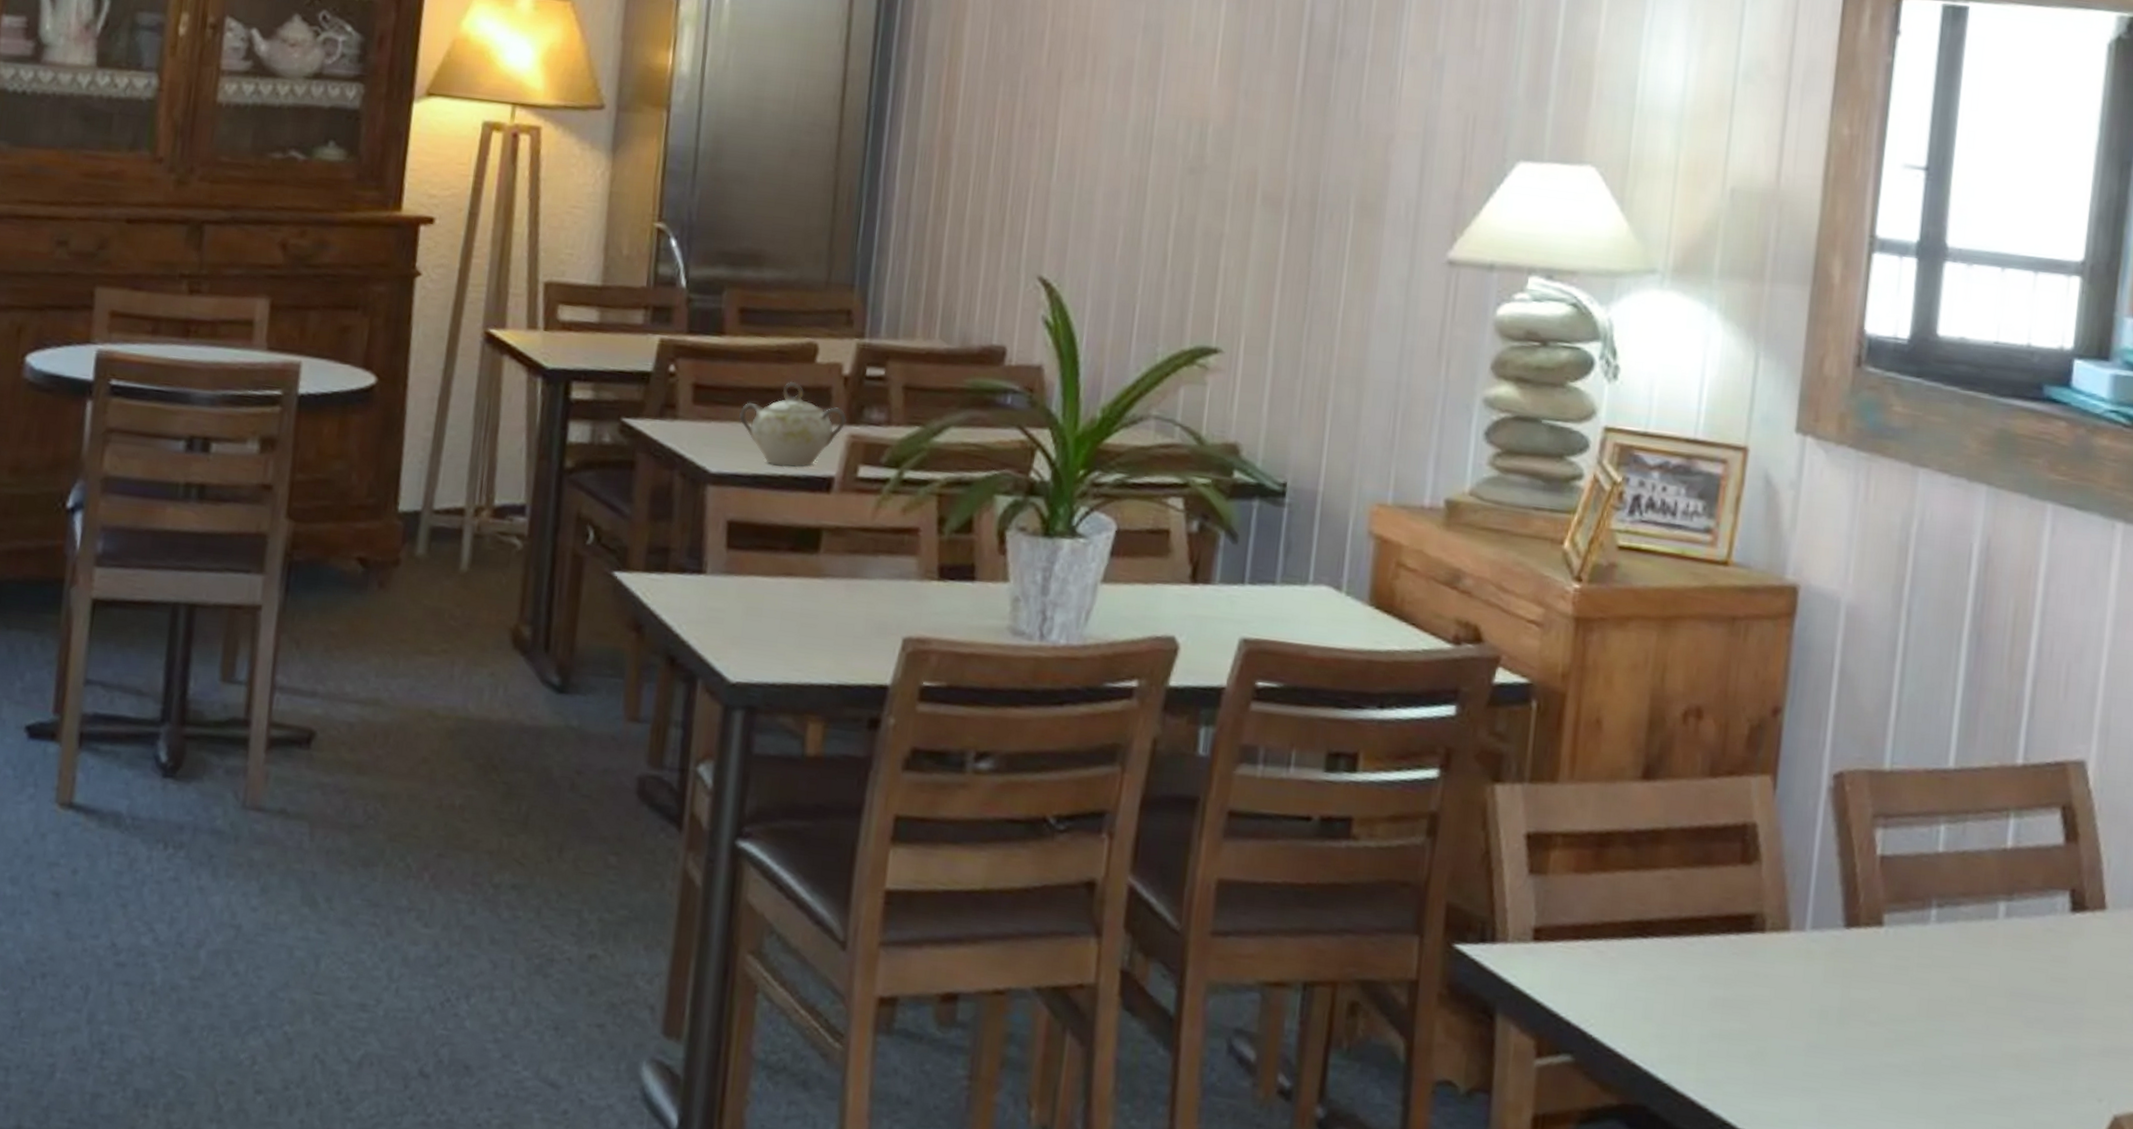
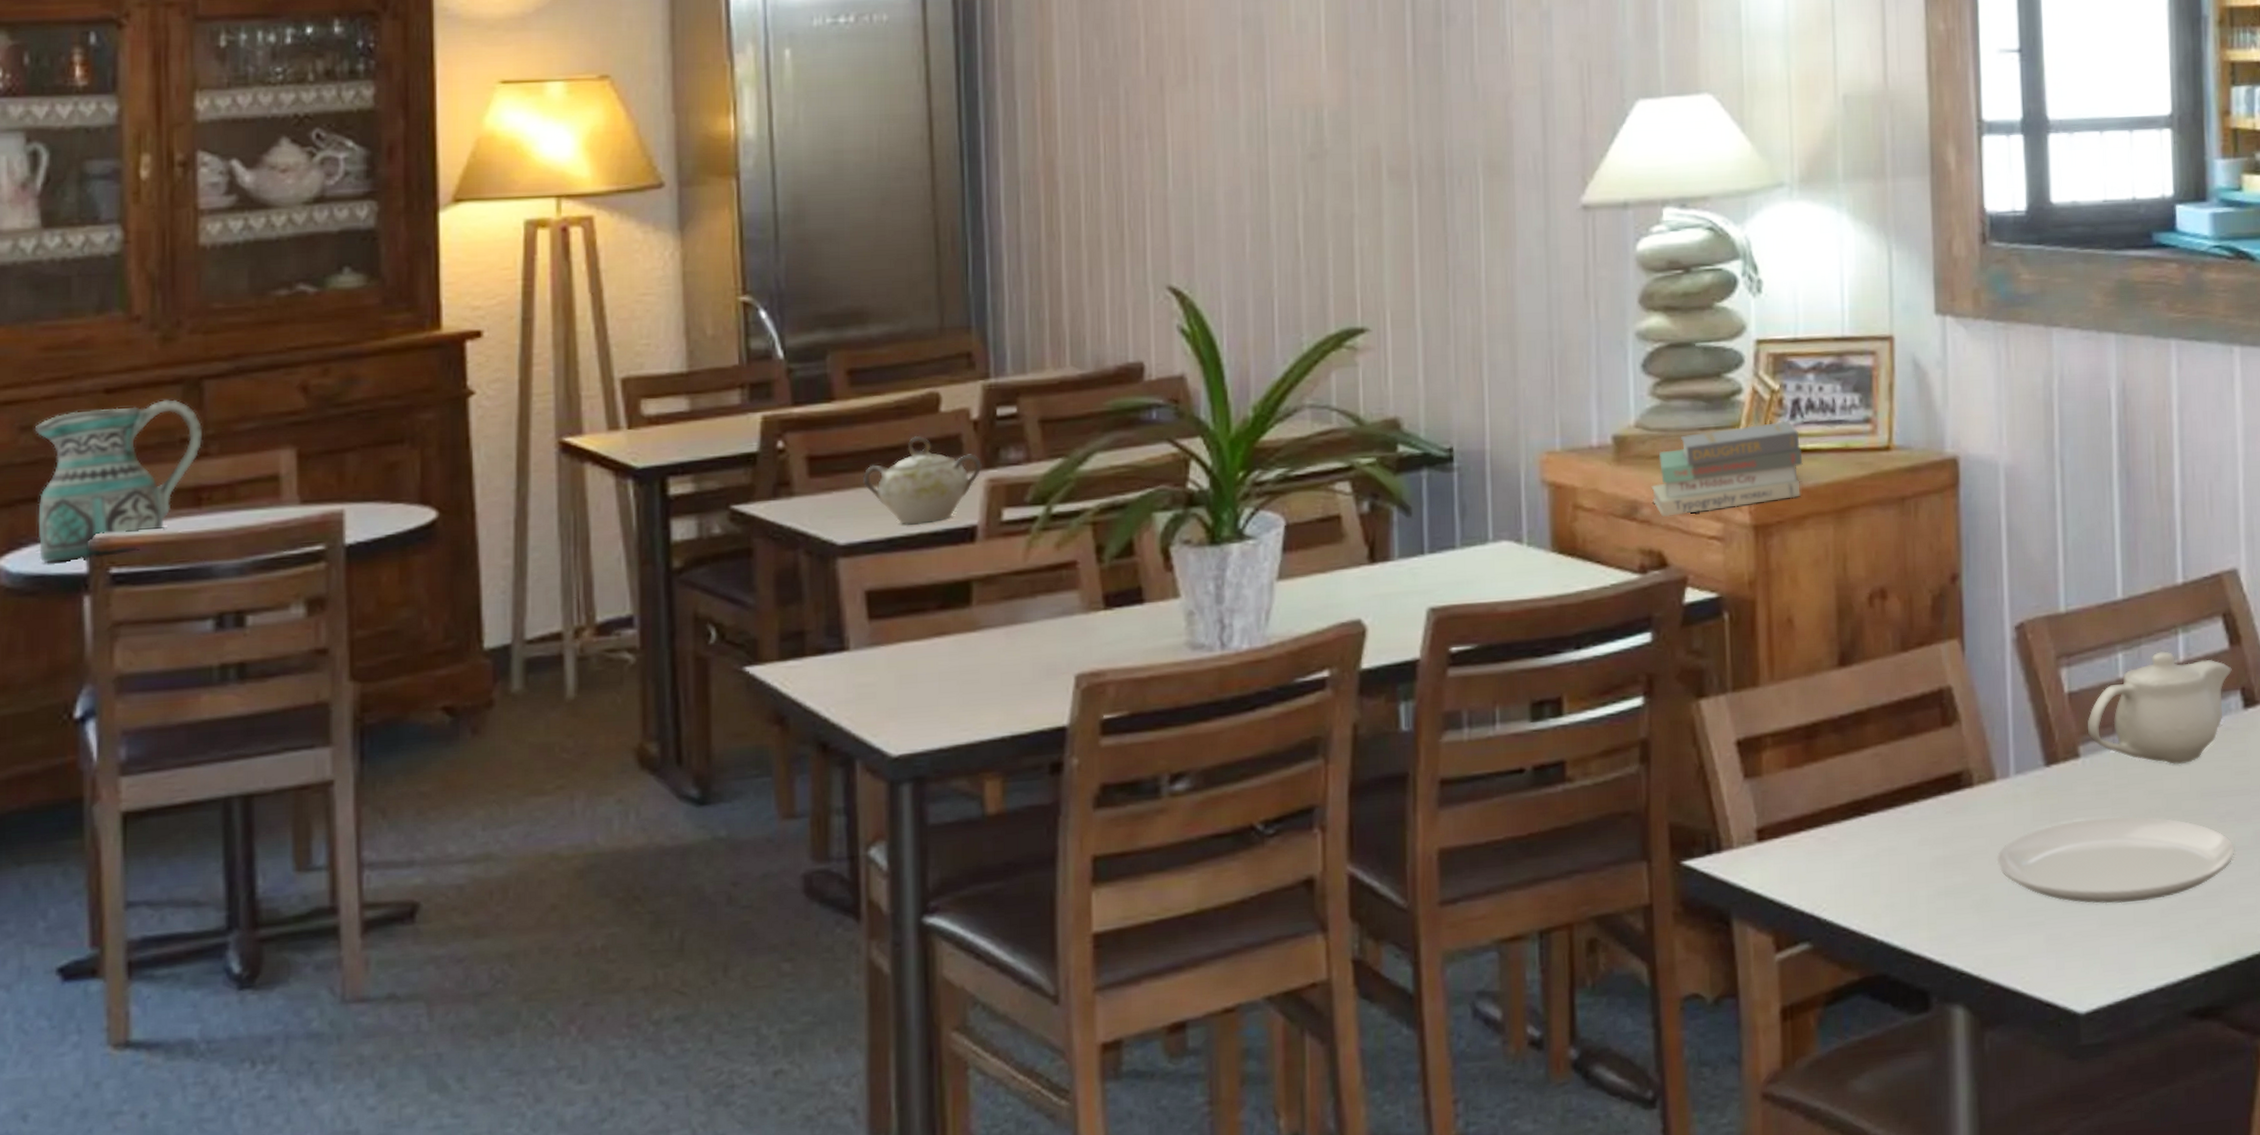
ceramic pitcher: none [57,234,199,369] -> present [34,399,203,563]
books: none [1476,512,1636,597] -> present [1651,421,1803,518]
plate: none [1779,990,2039,1093] -> present [1997,816,2235,904]
teapot: none [1896,832,2064,957] -> present [2088,651,2232,765]

